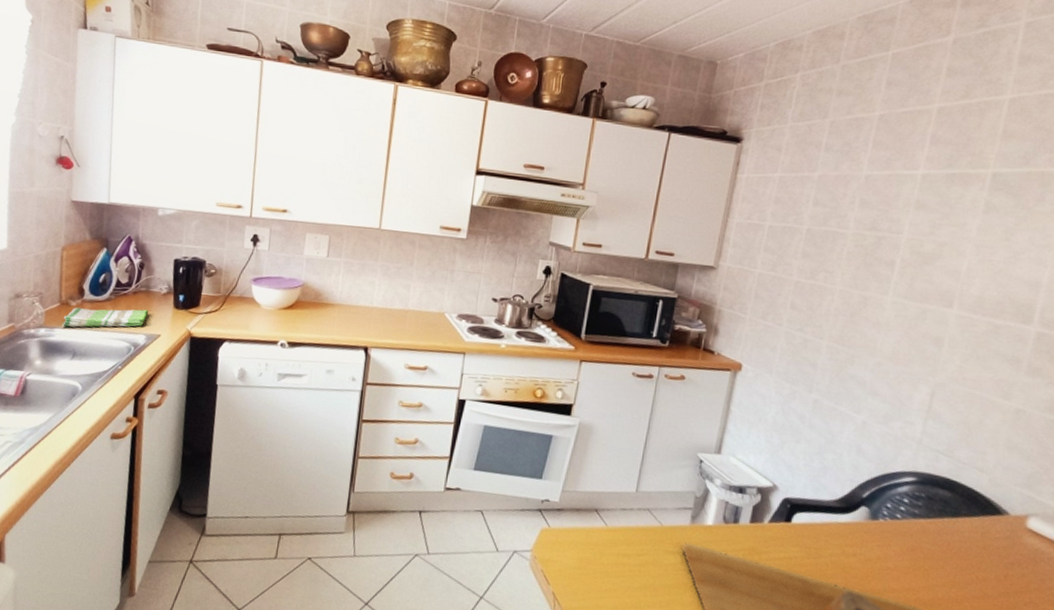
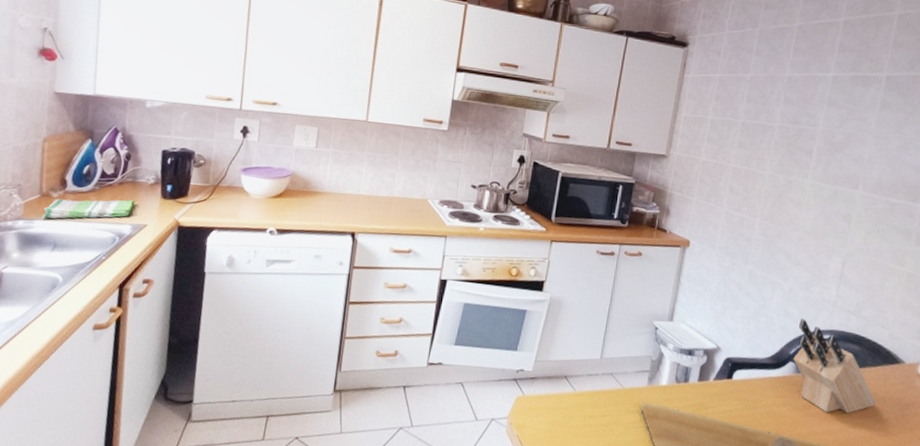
knife block: none [867,457,971,570] -> present [793,319,876,414]

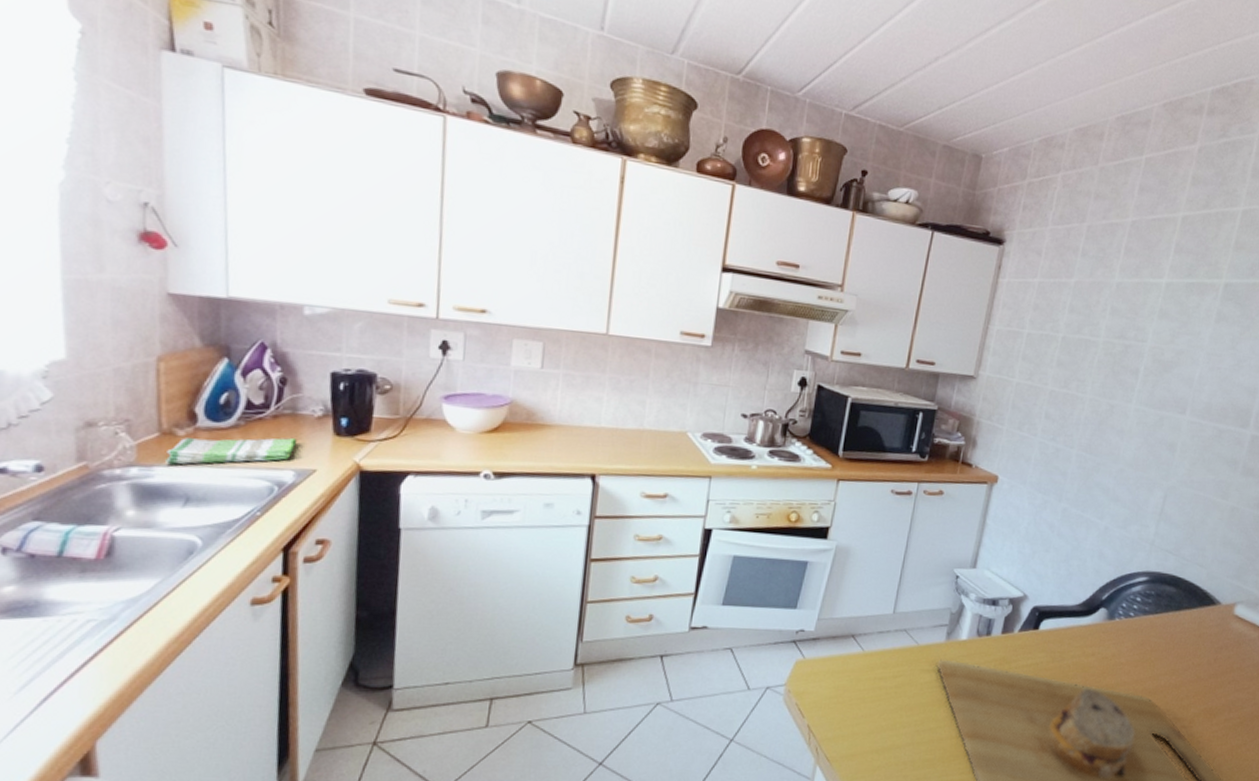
knife block: present [793,319,876,414] -> none [1105,560,1189,661]

